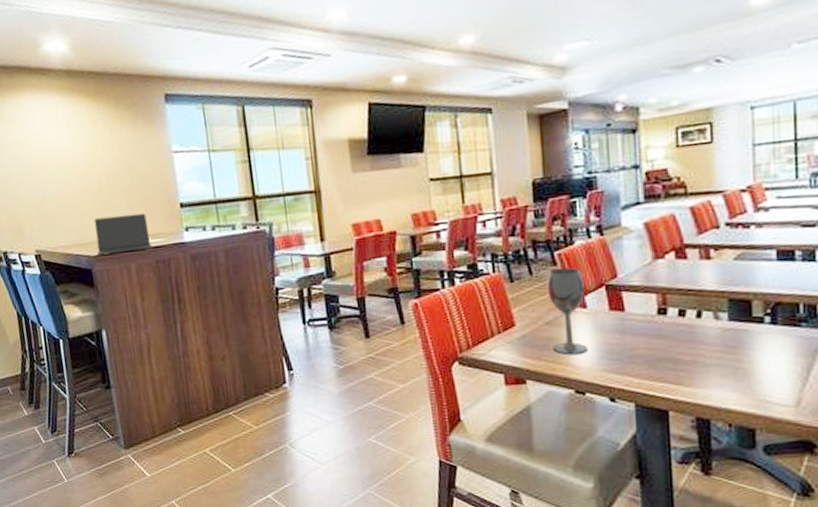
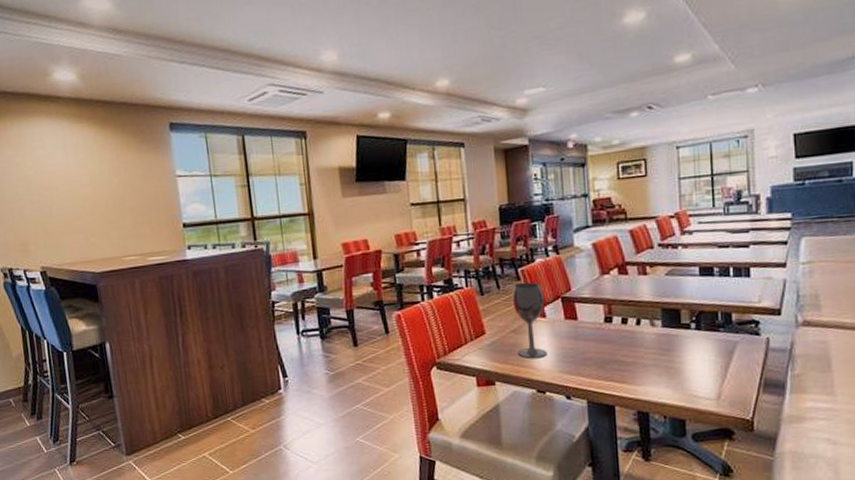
laptop: present [94,213,152,255] -> none [99,232,156,272]

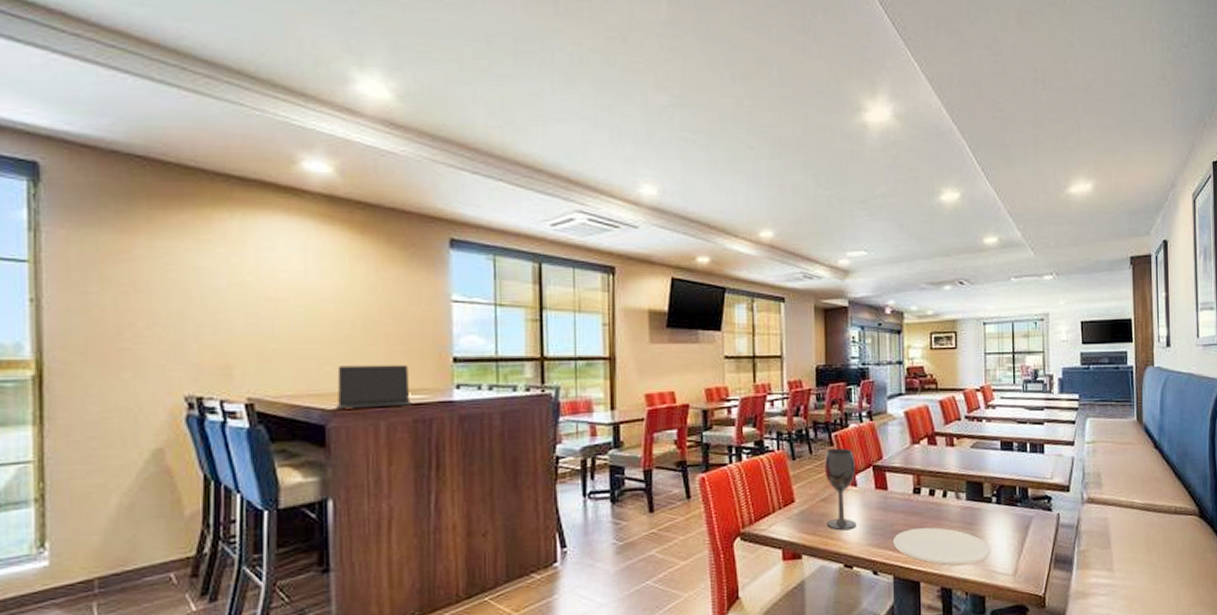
laptop: none [99,232,156,272] -> present [336,364,411,409]
plate: none [585,354,691,391] -> present [892,527,991,566]

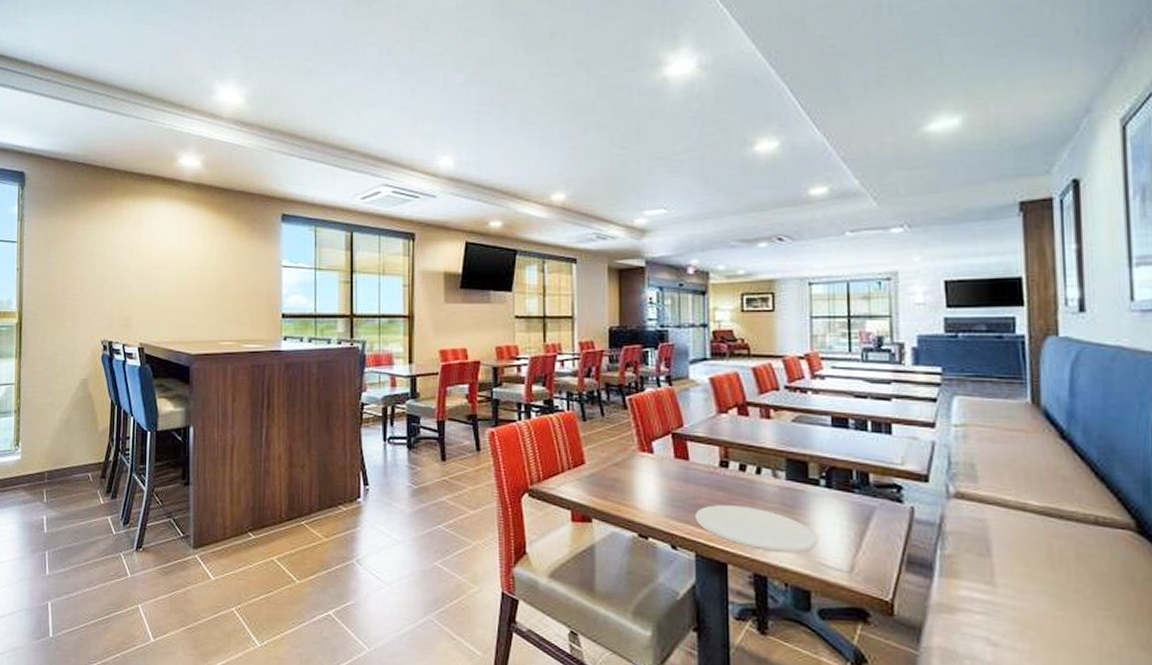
laptop: present [336,364,411,409] -> none [197,319,250,354]
wine glass: present [823,448,857,531] -> none [616,412,653,499]

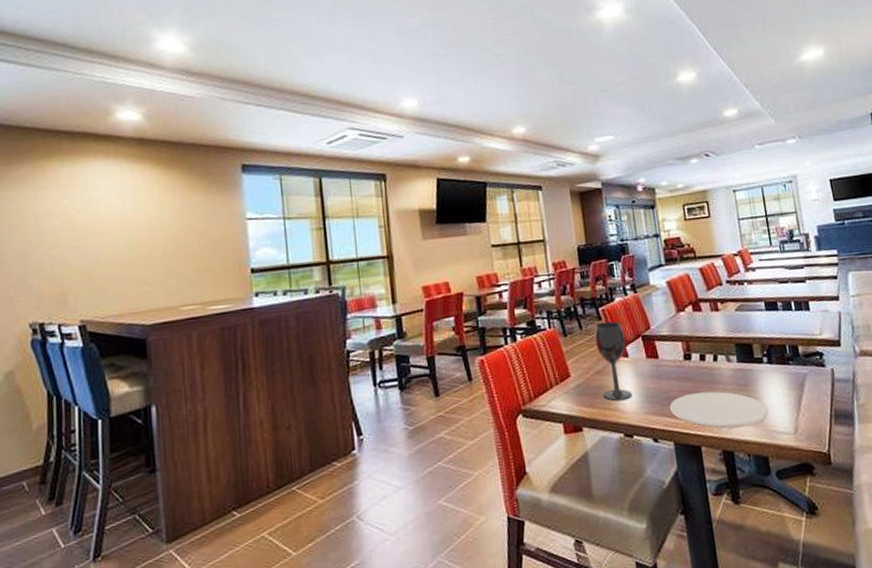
wine glass: none [616,412,653,499] -> present [594,321,633,401]

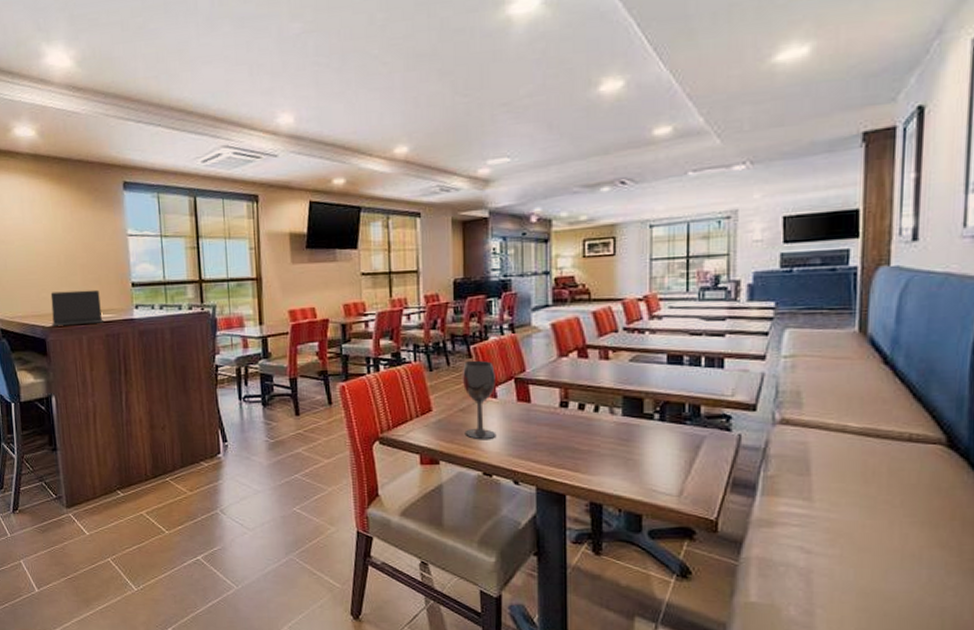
laptop: none [153,279,217,324] -> present [50,289,103,327]
plate: present [669,391,769,429] -> none [535,442,651,482]

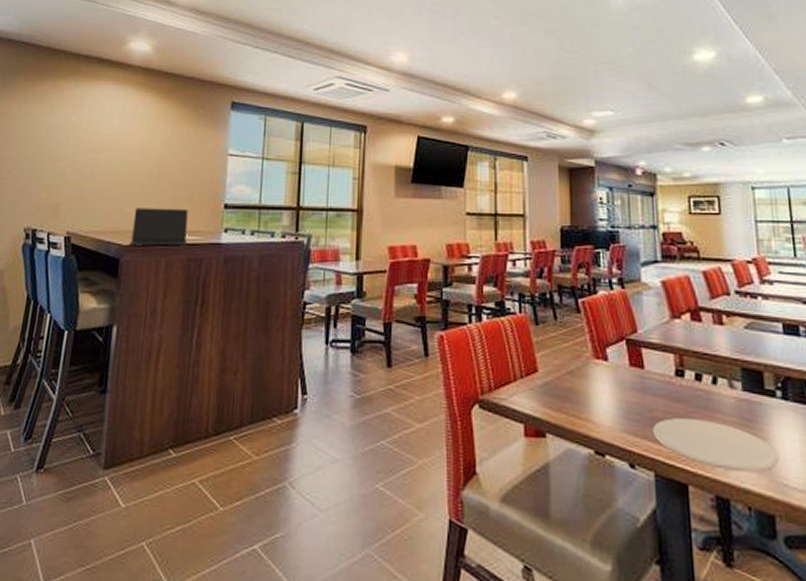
wine glass: present [462,360,497,440] -> none [570,315,609,411]
plate: none [535,442,651,482] -> present [652,418,779,473]

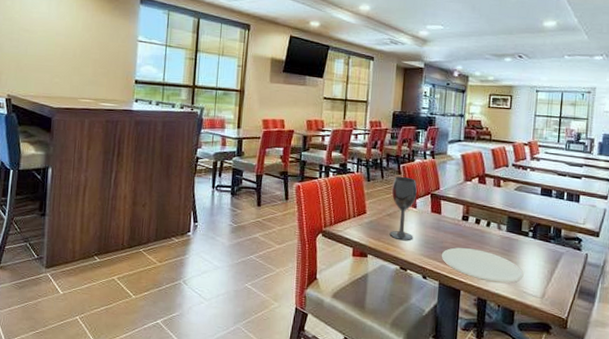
laptop: present [129,208,188,247] -> none [59,79,106,111]
wine glass: none [570,315,609,411] -> present [389,176,417,241]

